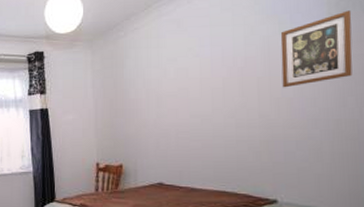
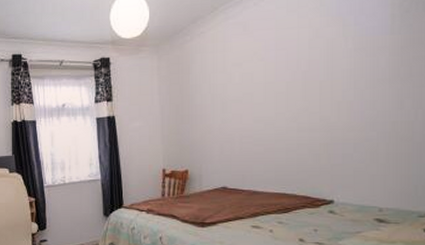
picture frame: present [280,10,353,88] -> none [344,11,414,91]

